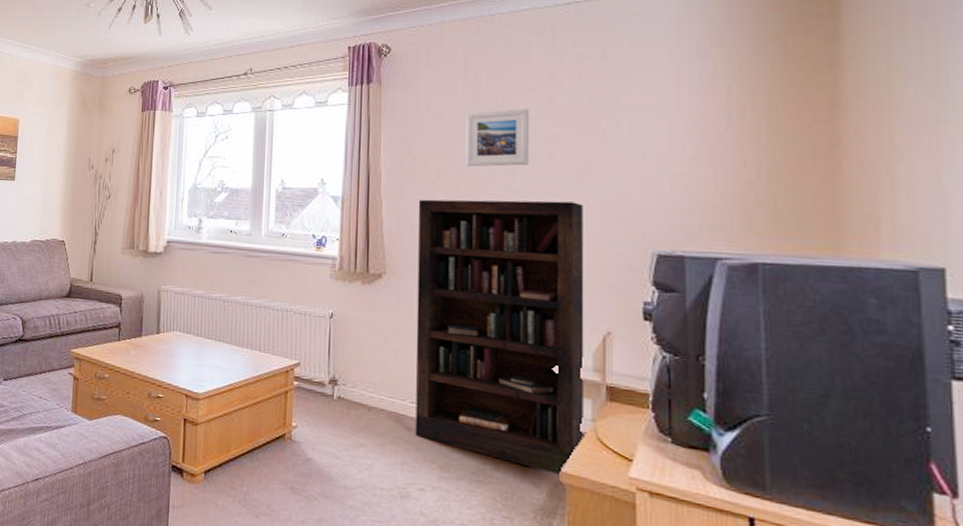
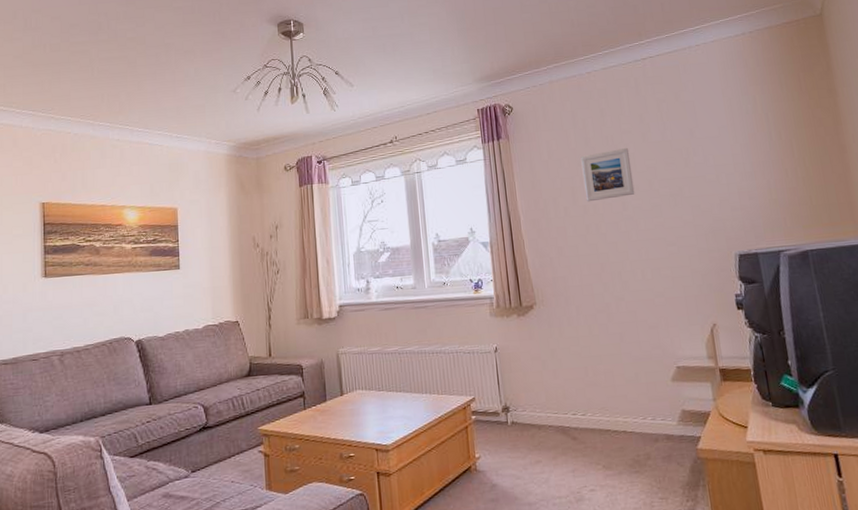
bookcase: present [415,199,584,476] -> none [553,220,709,452]

